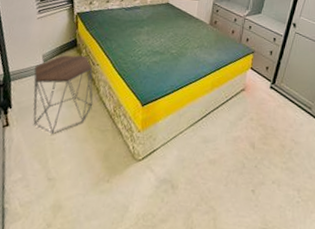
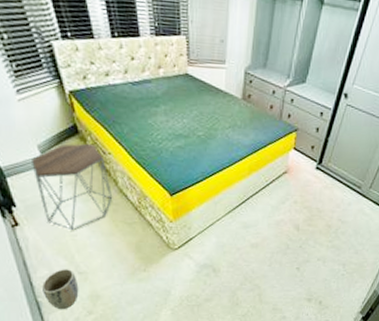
plant pot: none [11,173,45,220] -> present [42,269,79,310]

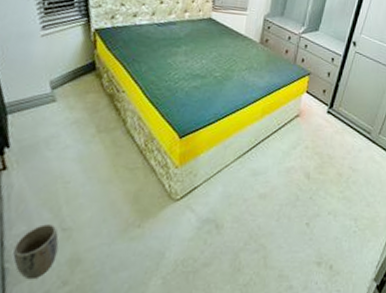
side table: present [32,143,113,231] -> none [38,80,119,177]

